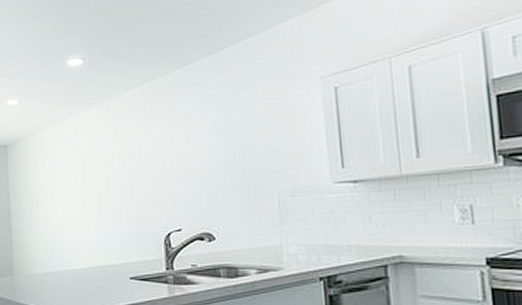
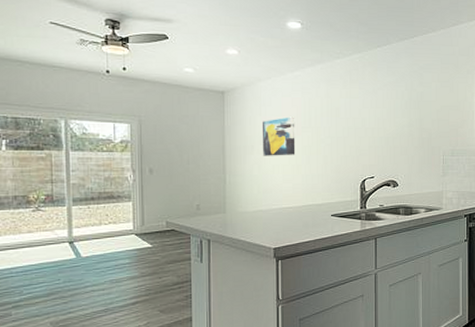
wall art: none [47,164,84,212] -> present [263,117,296,156]

